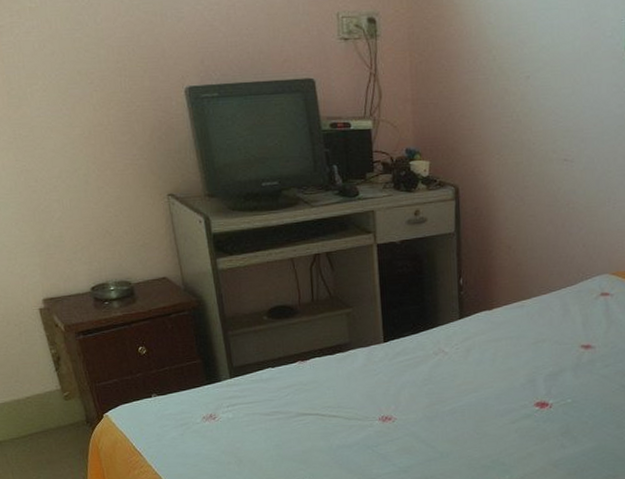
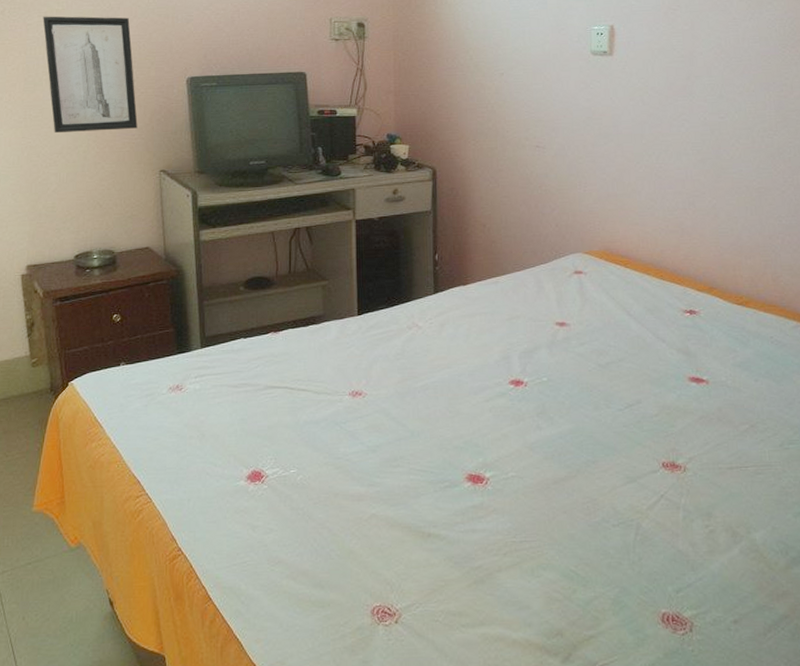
wall art: none [15,15,138,155] -> present [43,16,138,134]

